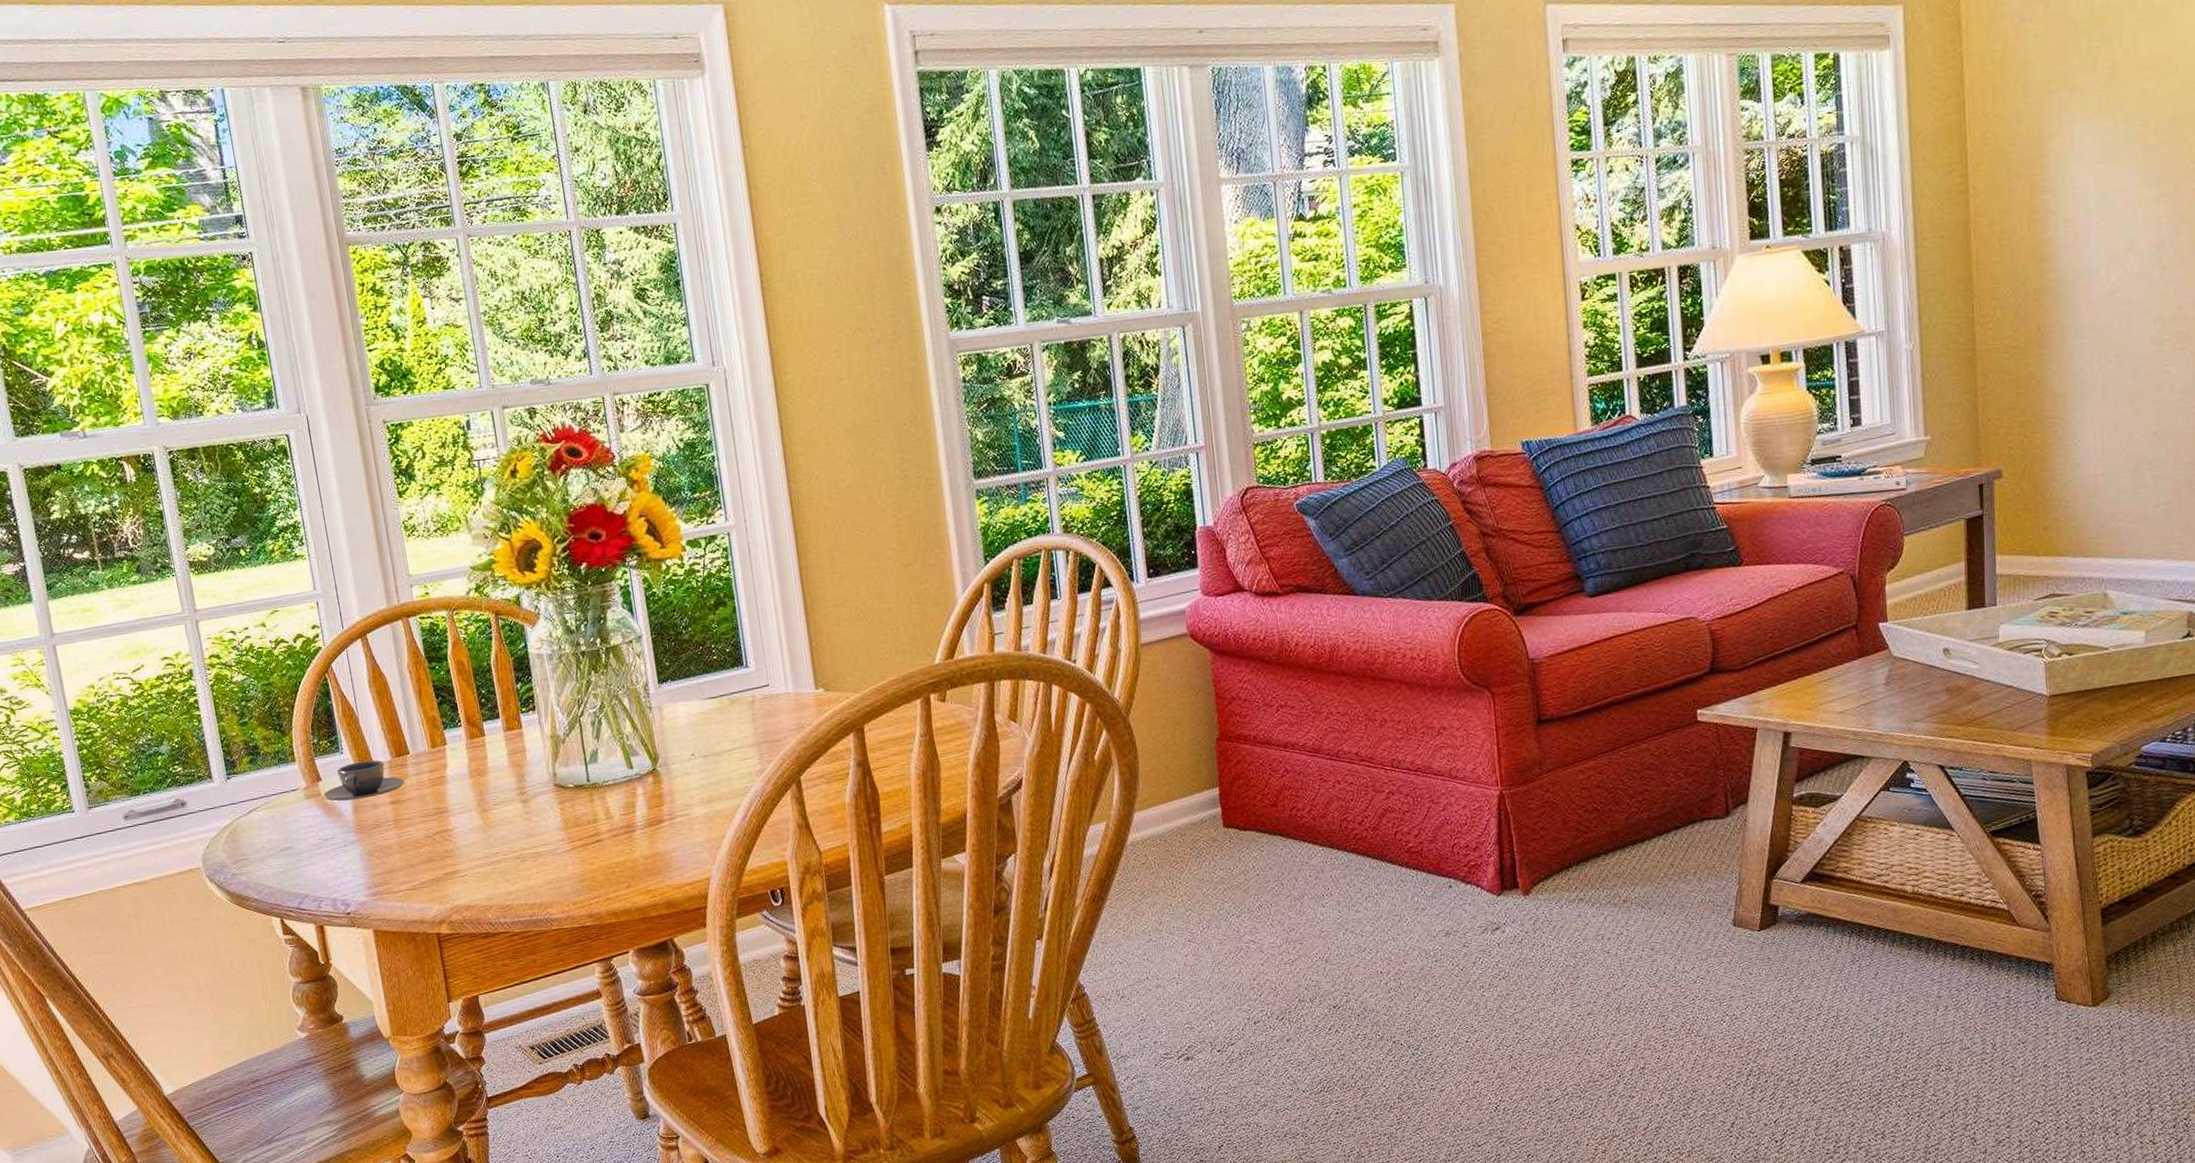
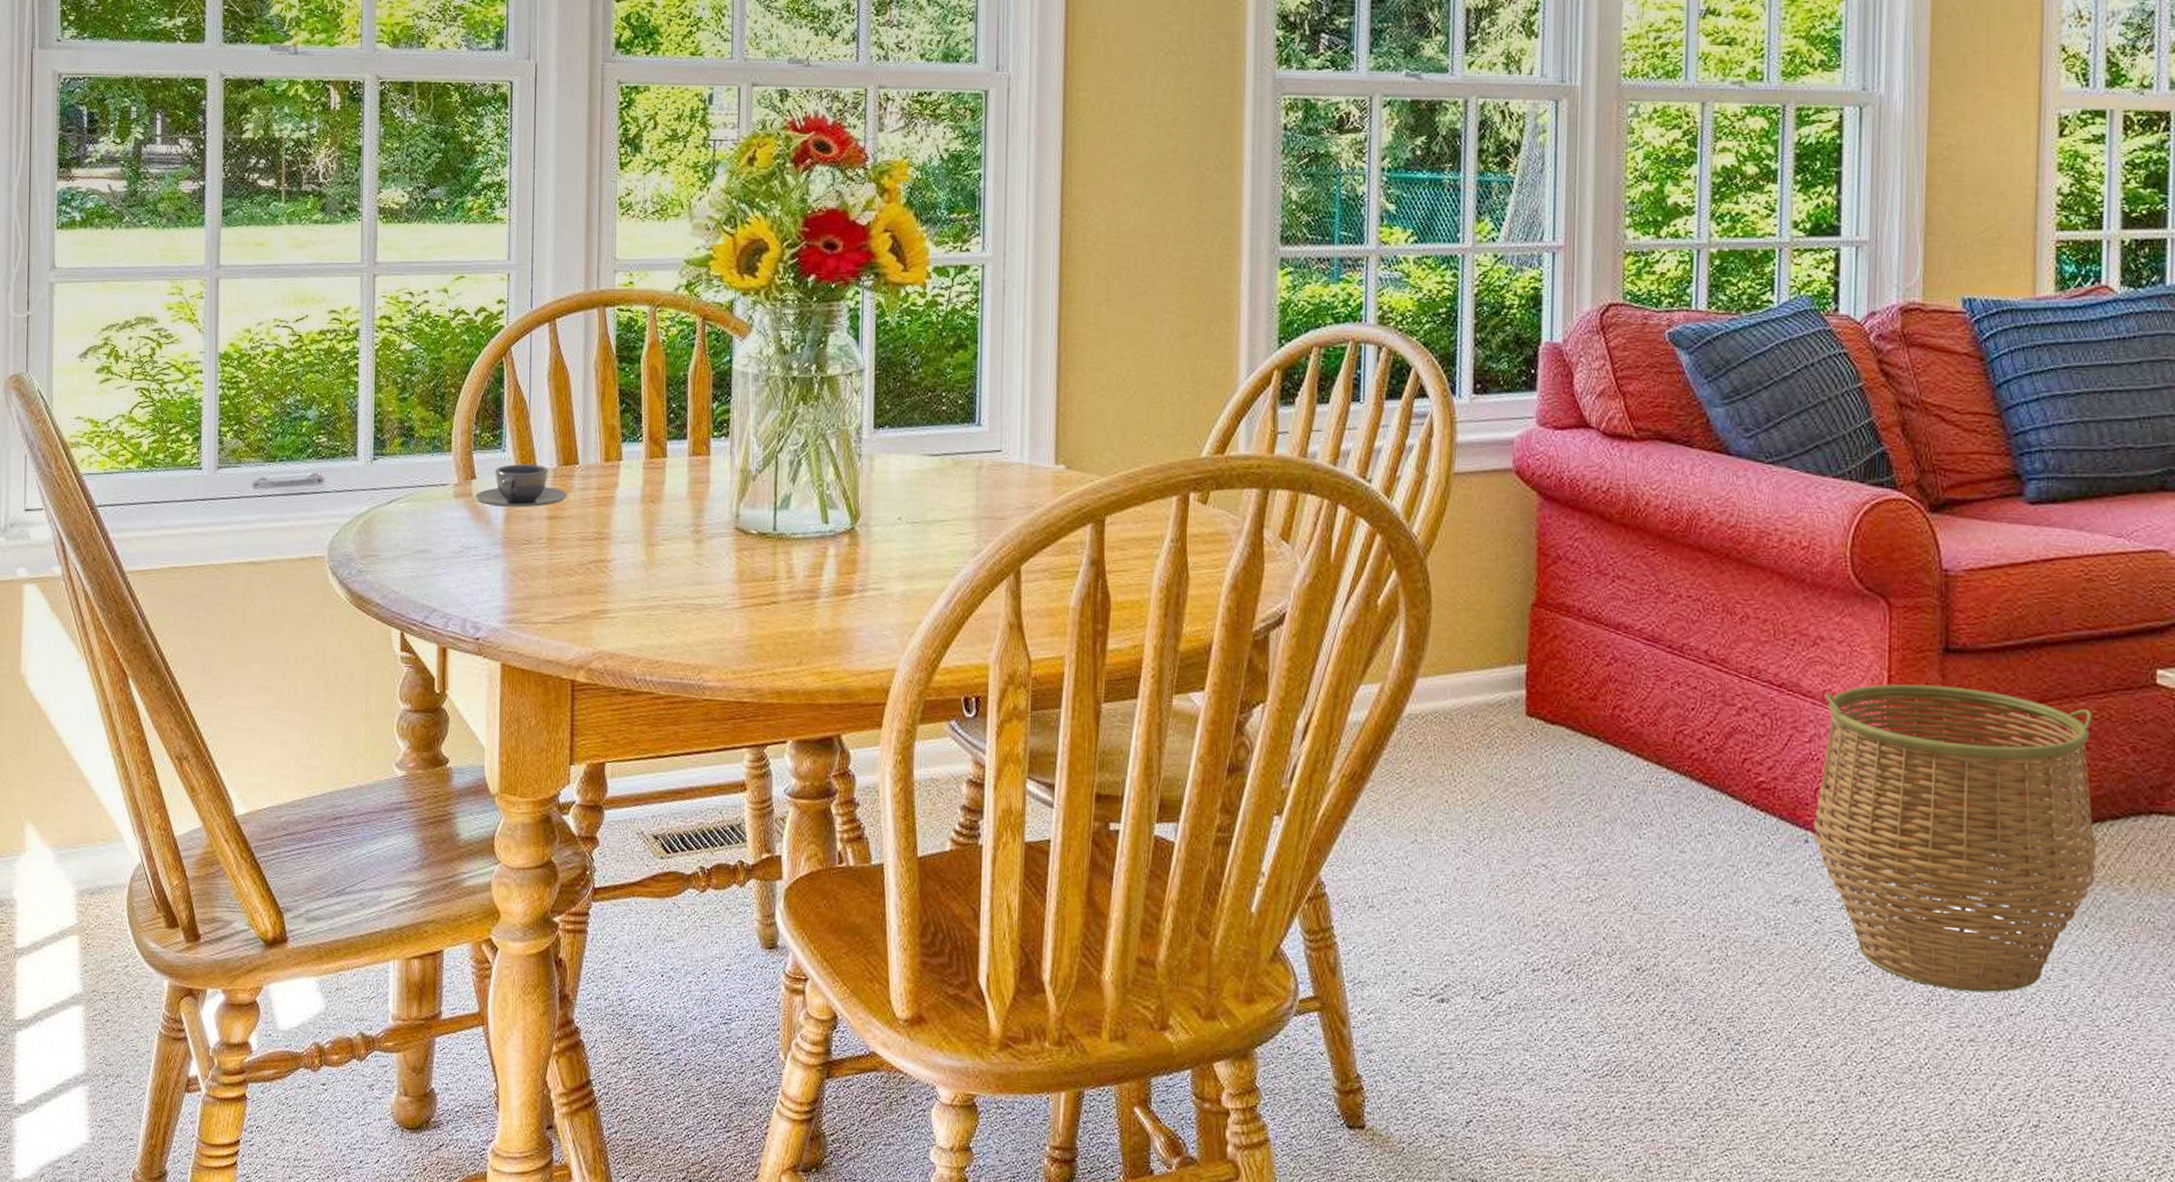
basket: none [1451,747,1667,979] -> present [1814,683,2097,993]

